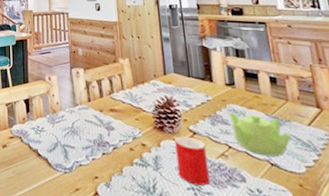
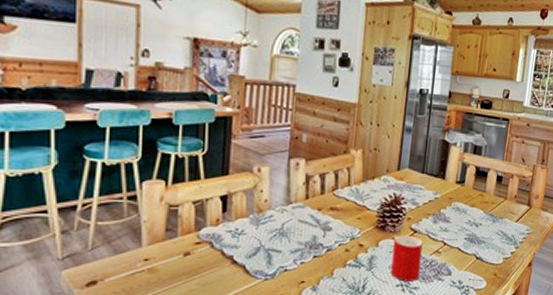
teapot: present [229,112,292,157] -> none [451,210,501,251]

